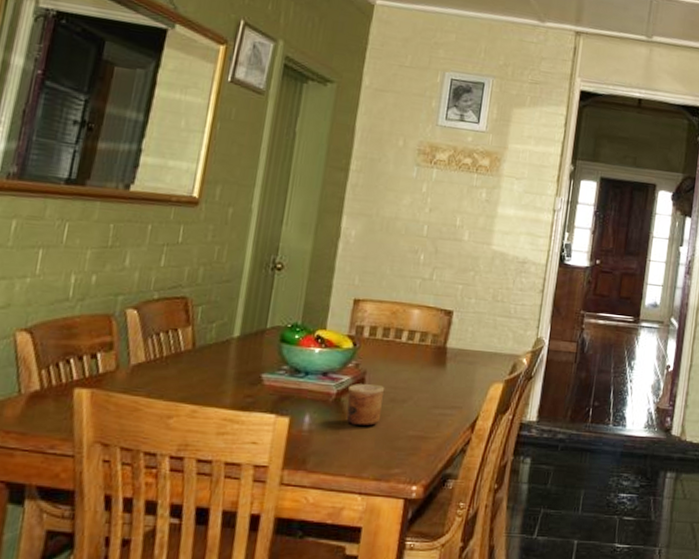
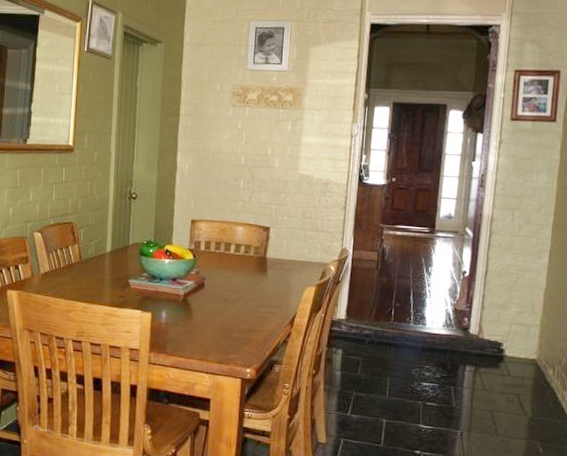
cup: present [346,384,385,426] -> none [191,287,220,320]

